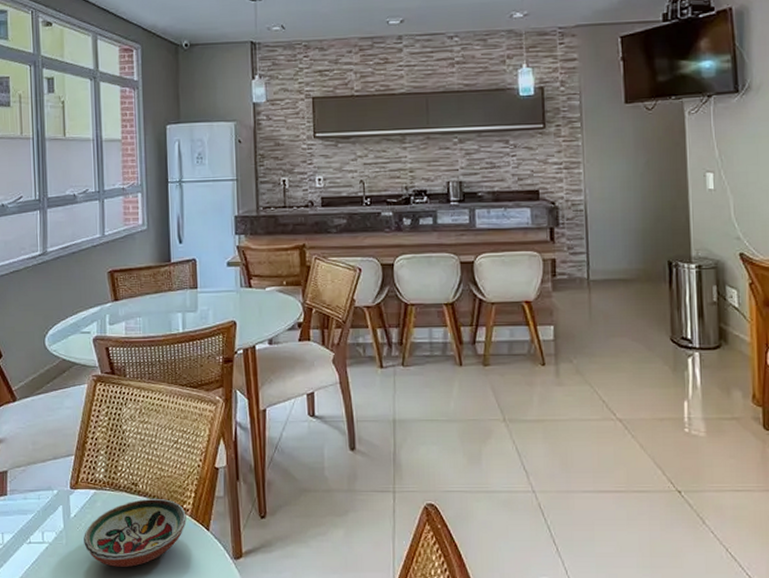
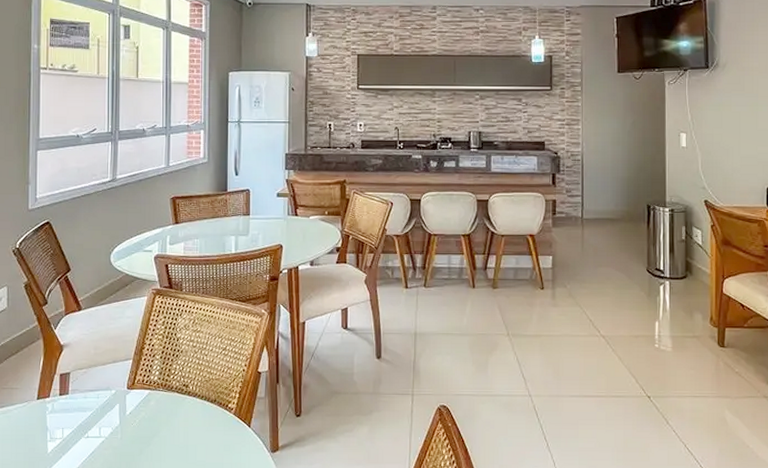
decorative bowl: present [84,498,187,567] -> none [137,398,231,459]

